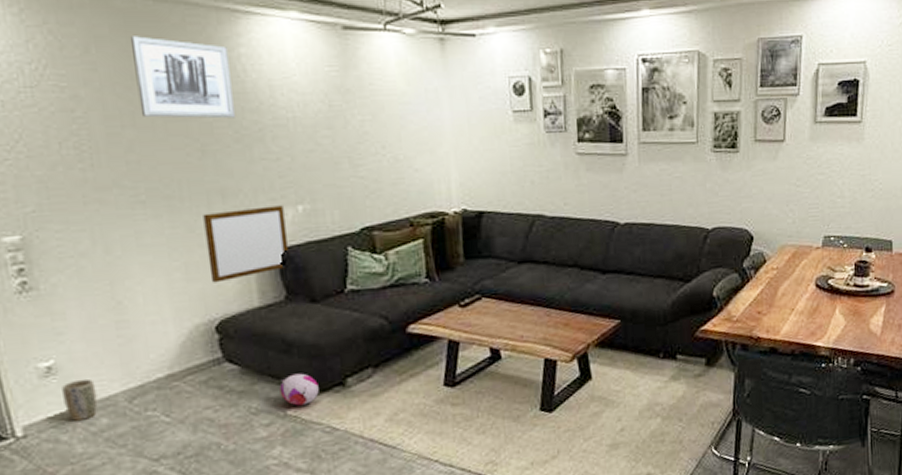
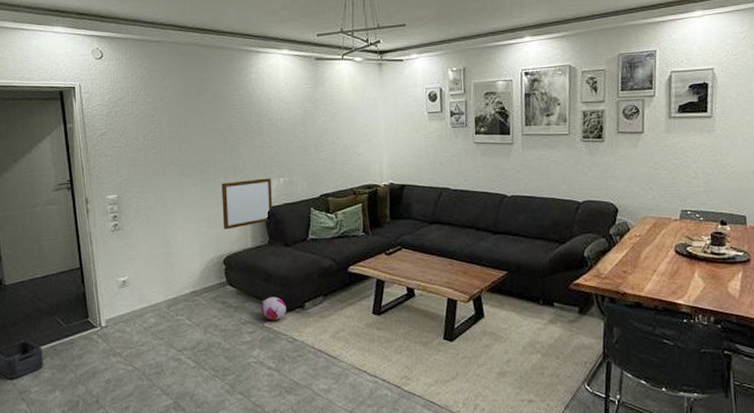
plant pot: present [62,378,98,421] -> none [130,290,149,319]
wall art: present [131,36,237,119] -> none [189,69,246,121]

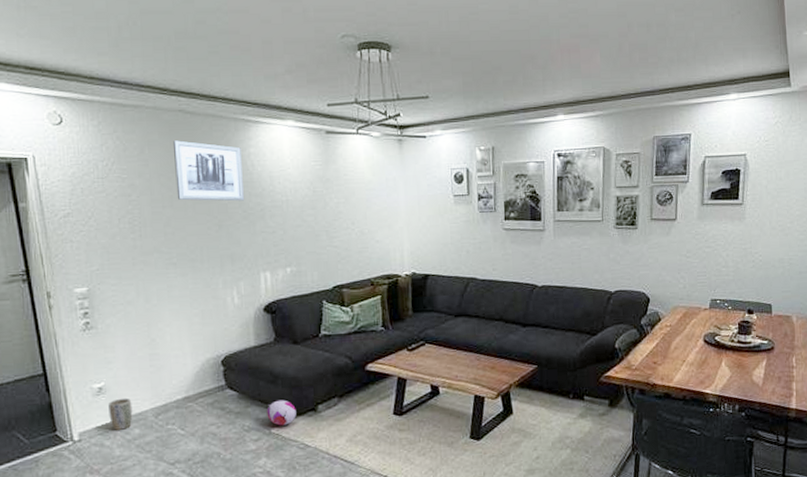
plant pot: none [130,290,149,319] -> present [108,398,133,430]
wall art: none [189,69,246,121] -> present [173,140,245,202]
writing board: present [221,178,272,230] -> none [217,267,278,327]

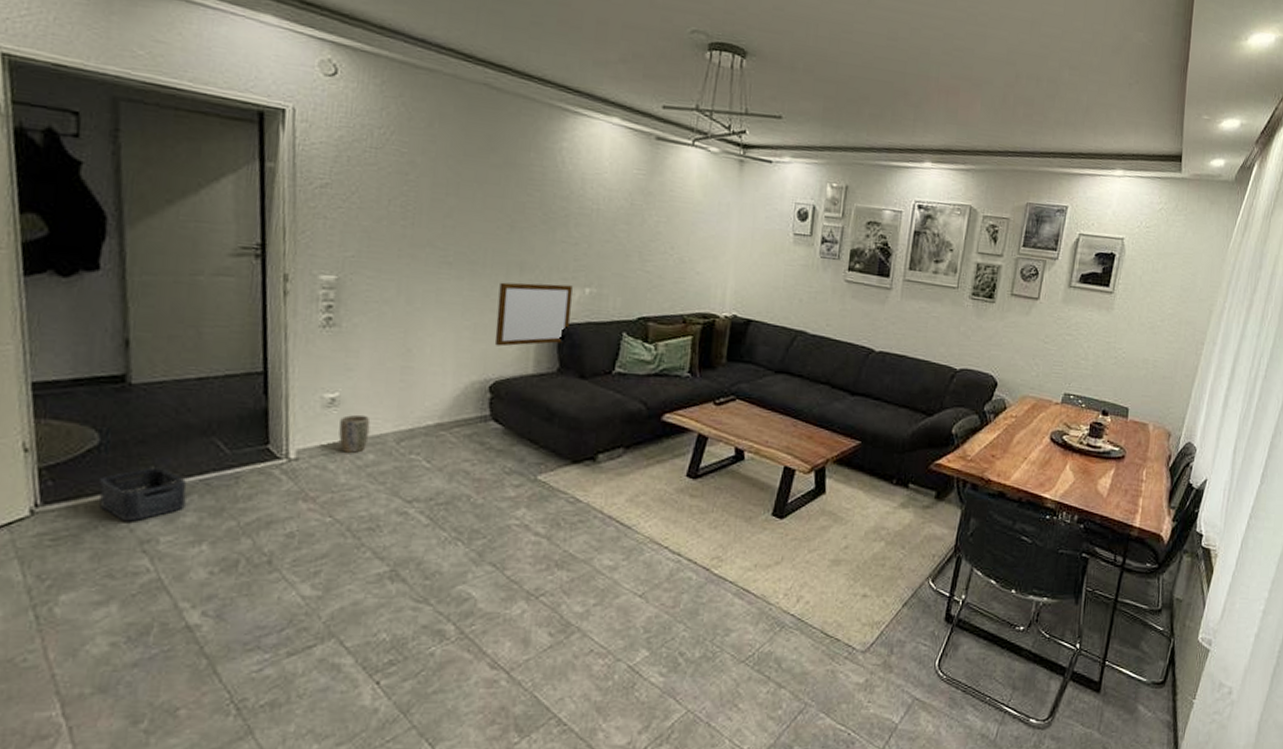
wall art: present [173,140,245,202] -> none [465,118,552,202]
writing board: none [217,267,278,327] -> present [494,282,573,347]
plush toy: present [267,400,296,426] -> none [535,442,571,473]

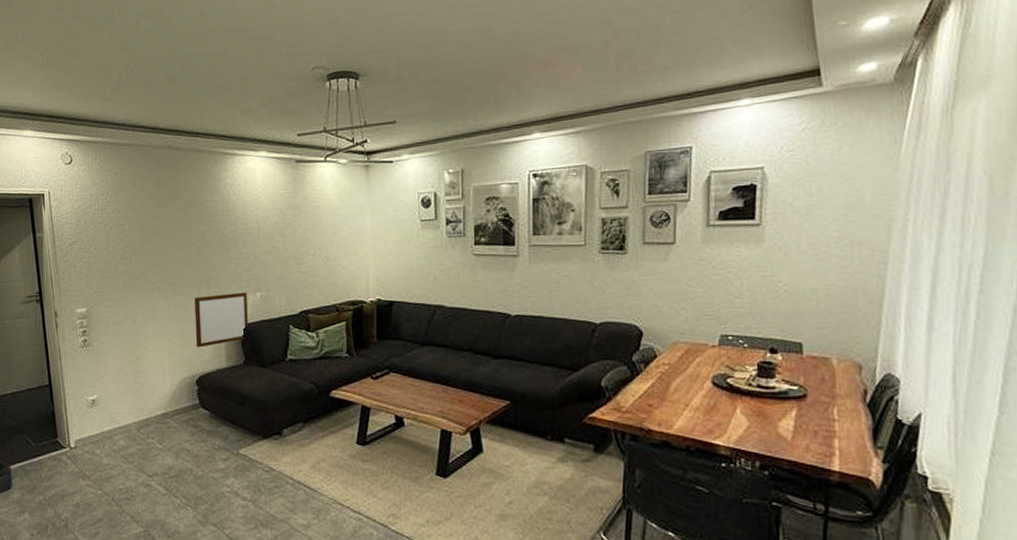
plant pot: present [338,414,371,453] -> none [100,410,119,440]

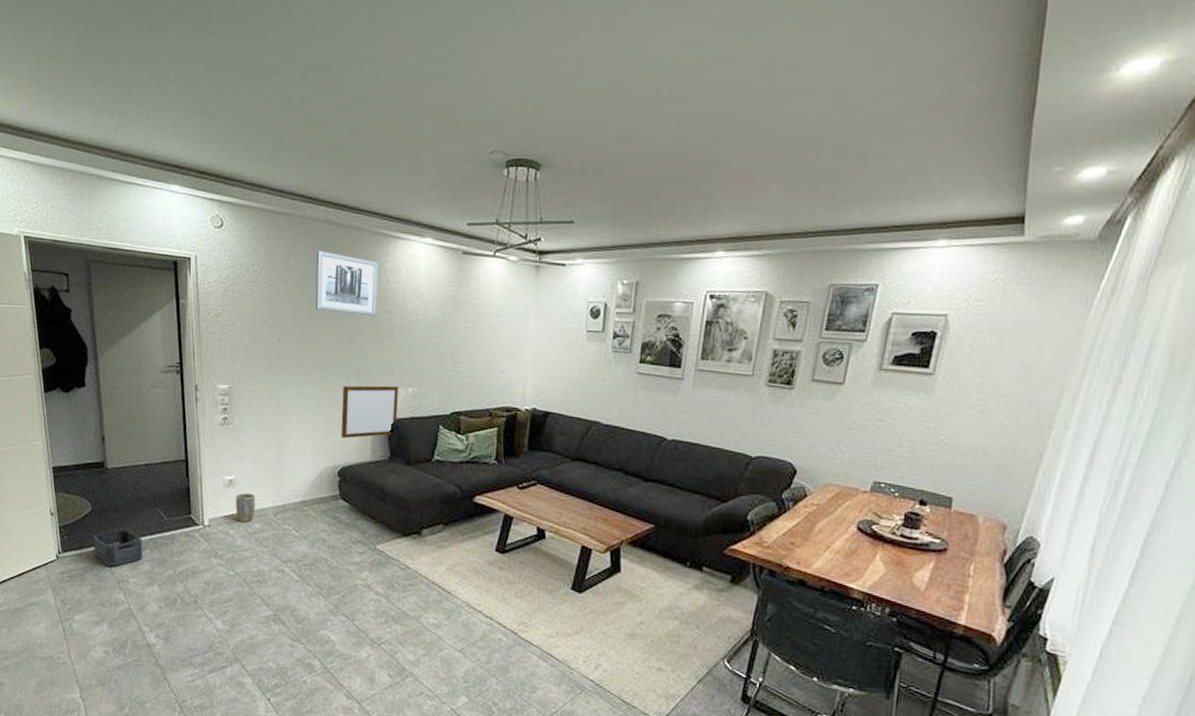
plant pot: none [100,410,119,440] -> present [235,492,256,523]
wall art: none [161,174,221,229] -> present [315,250,379,316]

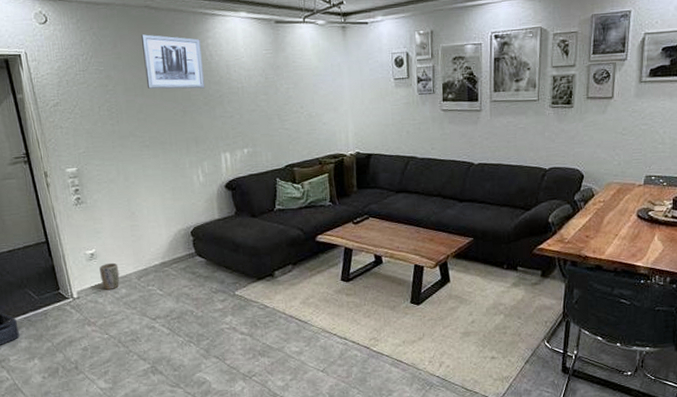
writing board: present [340,385,398,439] -> none [184,149,237,202]

